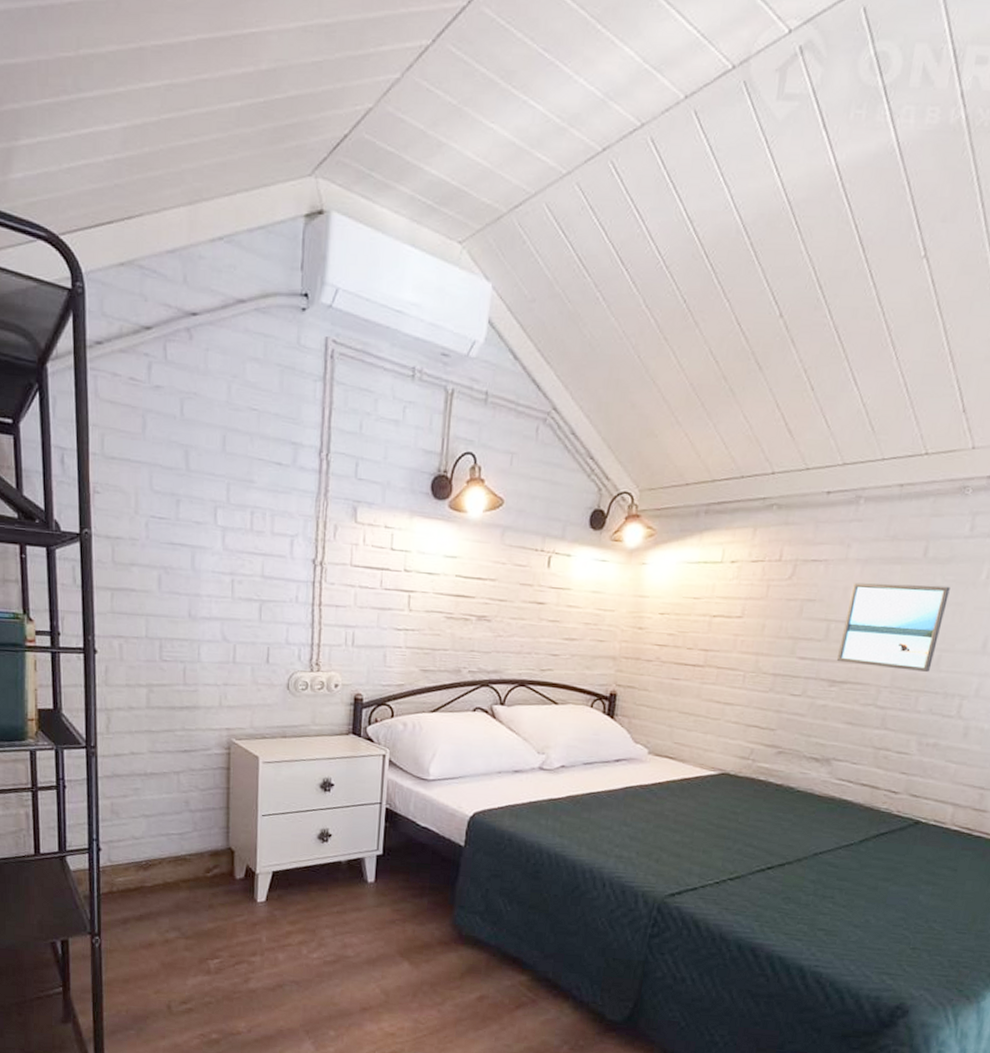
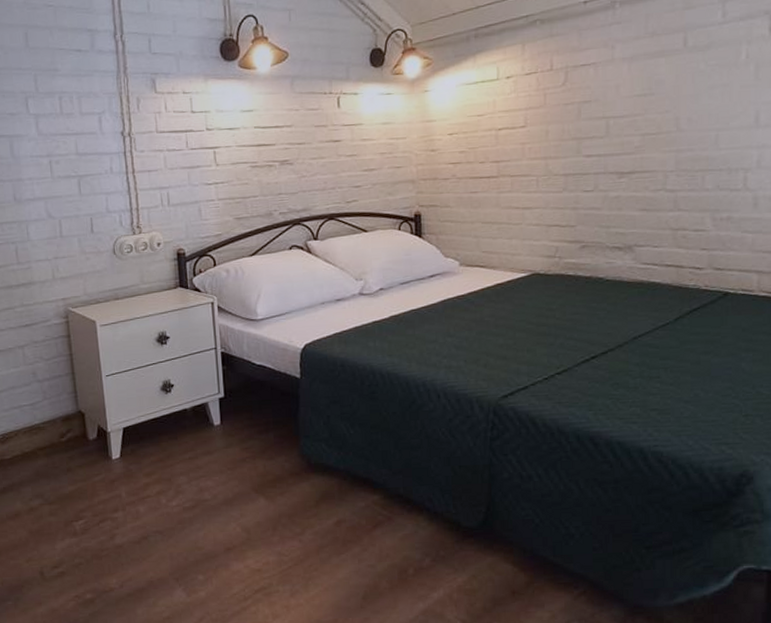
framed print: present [837,582,950,672] -> none [621,70,715,155]

